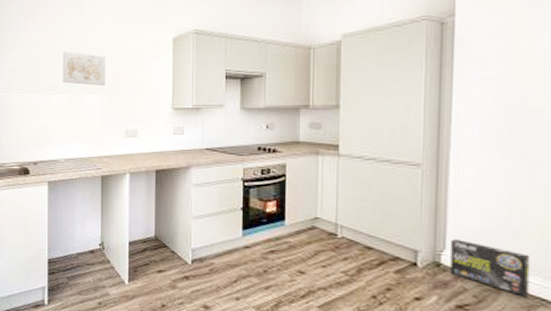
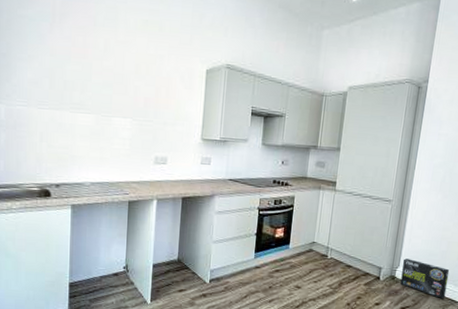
wall art: present [63,51,106,86] -> none [91,68,138,110]

